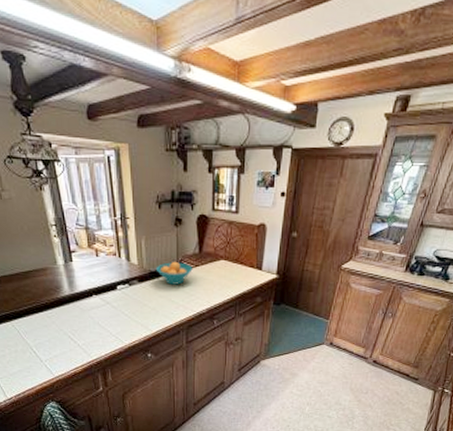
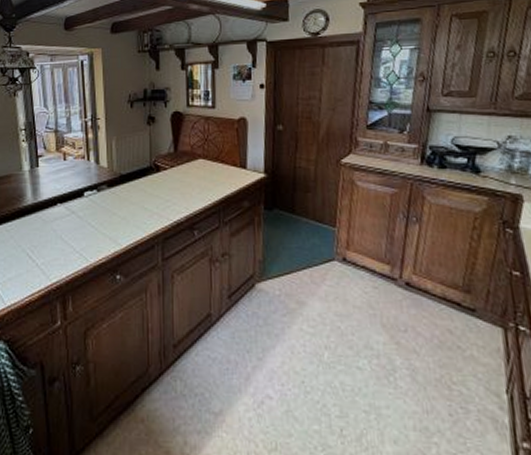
fruit bowl: present [155,261,193,285] -> none [127,162,168,189]

